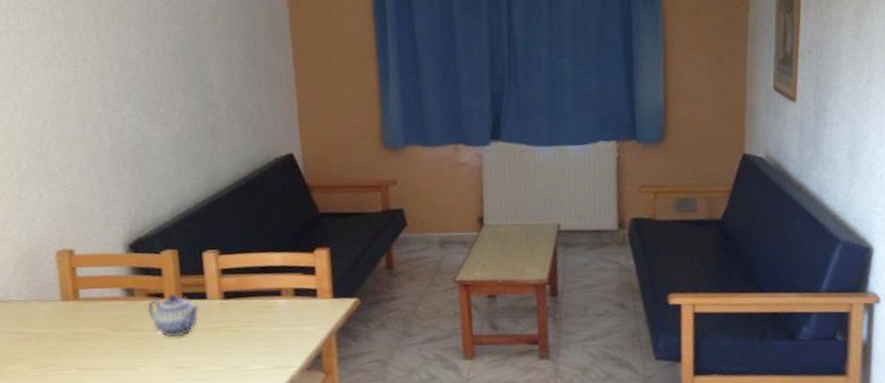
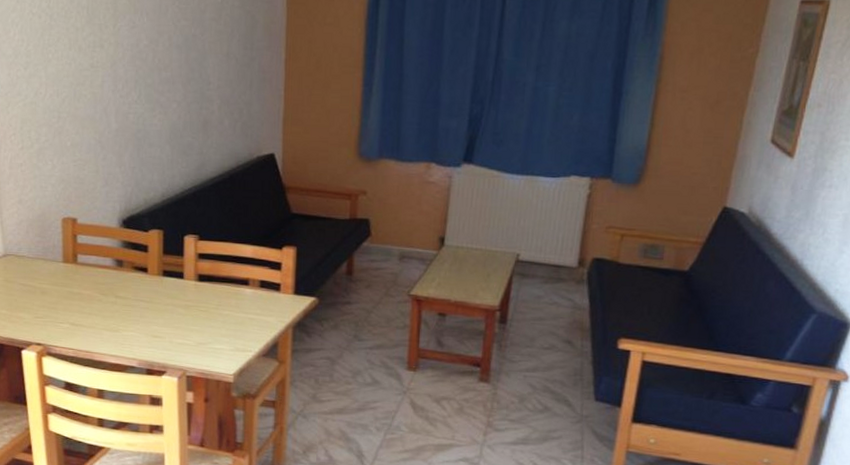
teapot: present [147,294,200,337] -> none [133,270,176,309]

